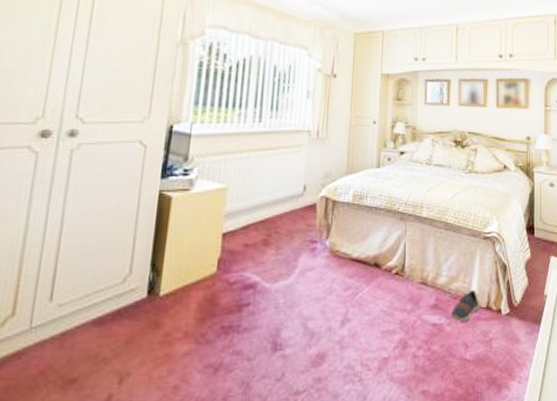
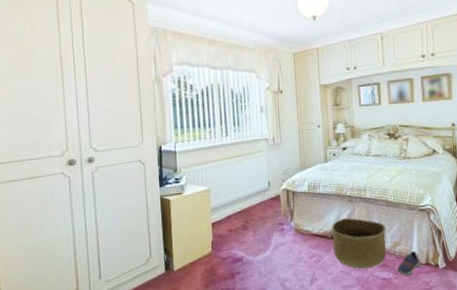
basket: none [375,241,443,310] -> present [331,218,387,270]

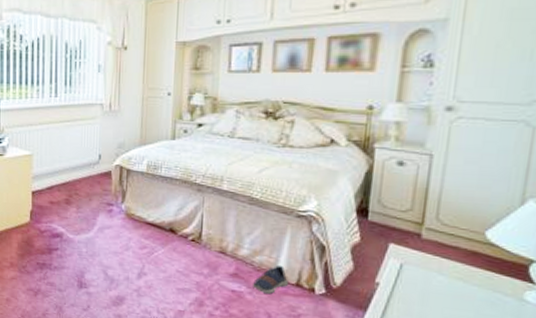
basket: present [331,218,387,270] -> none [171,210,245,275]

